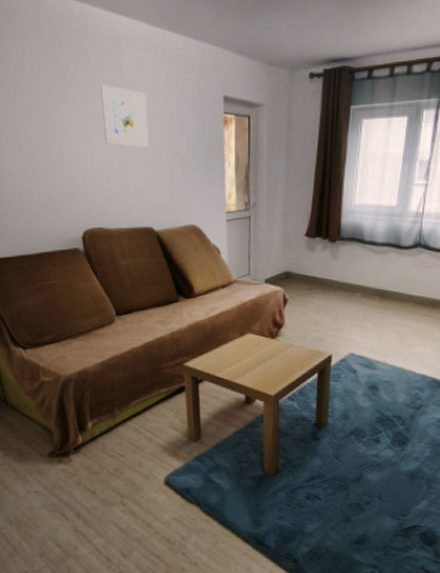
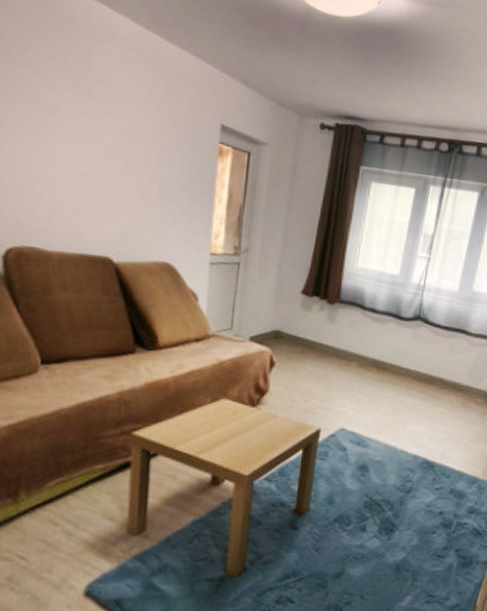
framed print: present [100,85,148,147] -> none [56,75,123,161]

